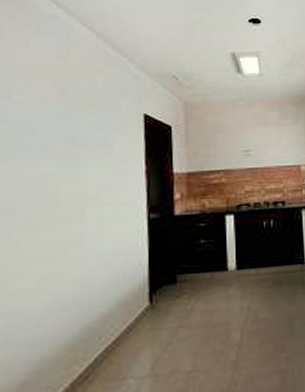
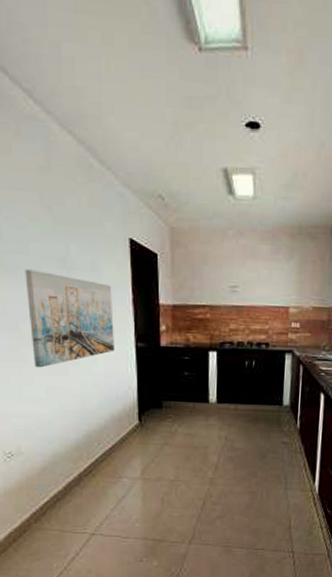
wall art: none [27,149,125,254] -> present [25,269,114,368]

